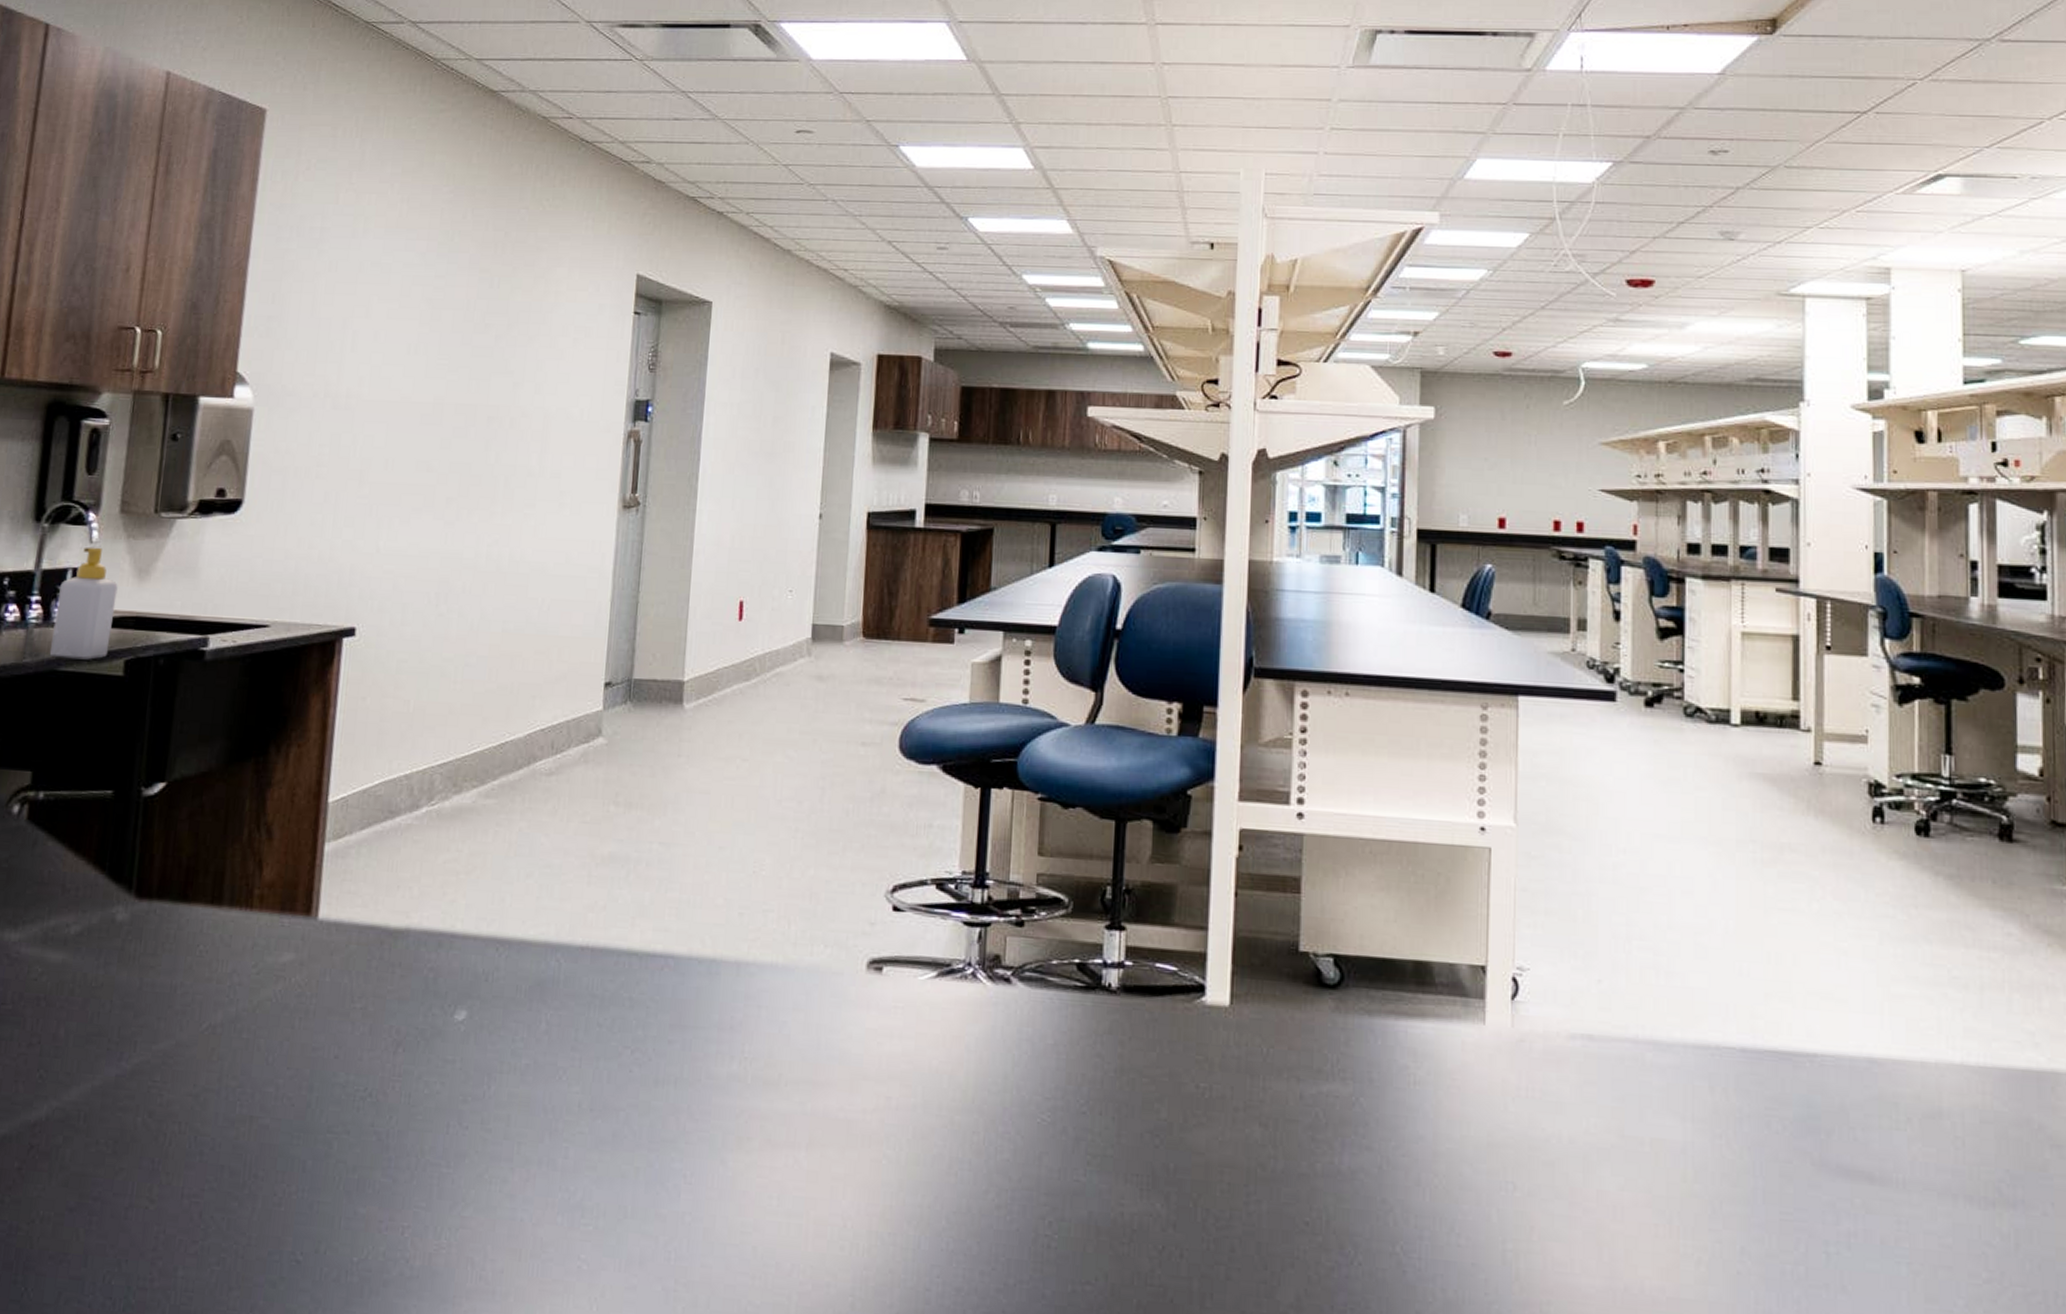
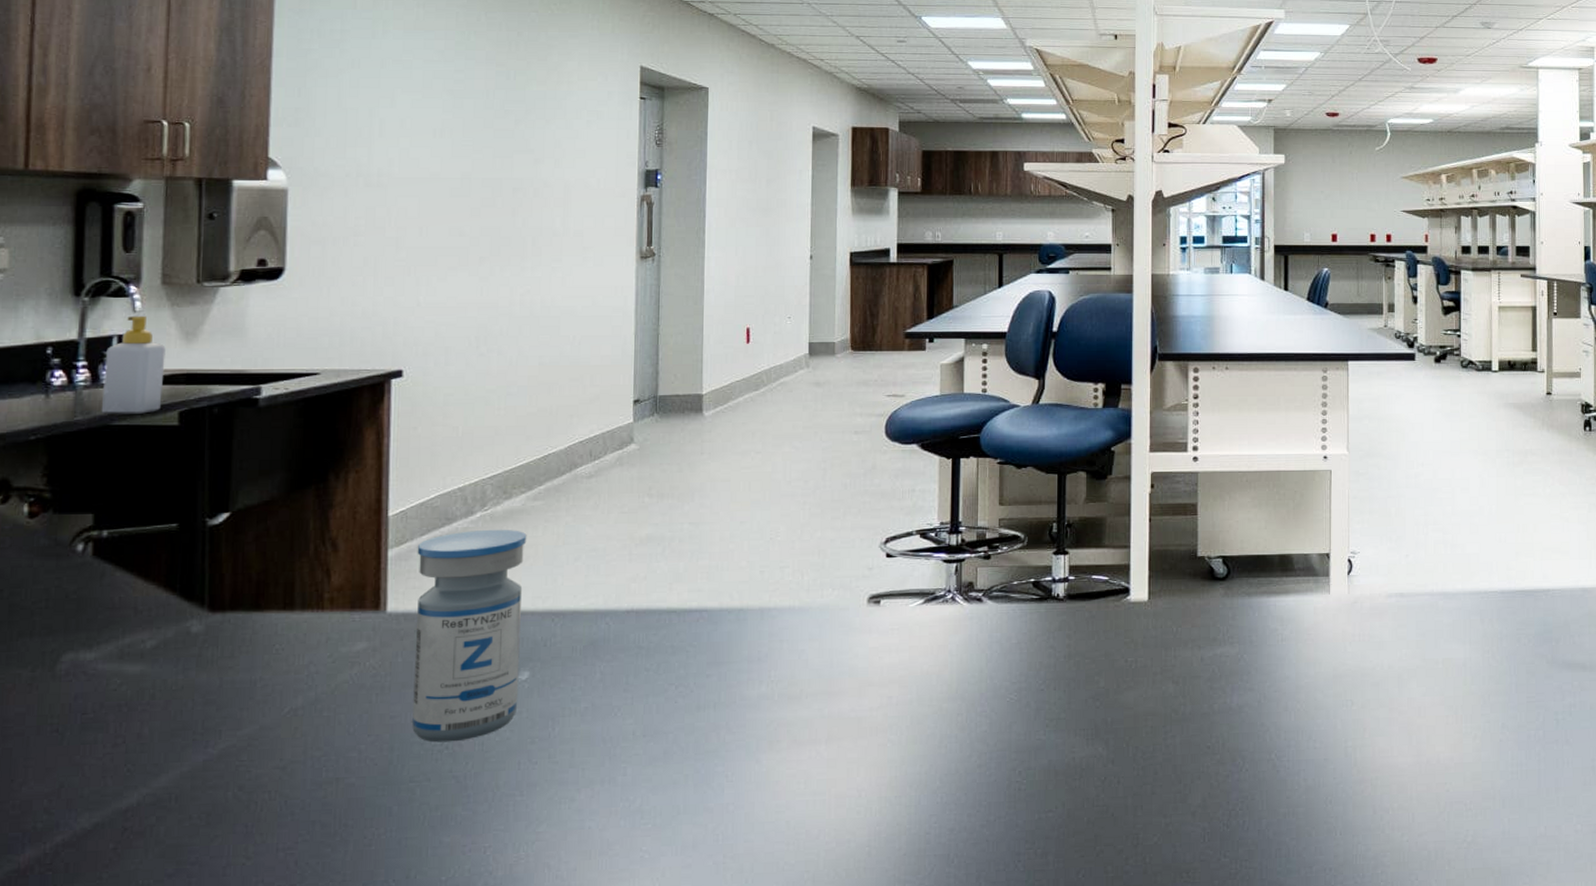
medicine: none [335,828,475,1089] -> present [412,529,527,743]

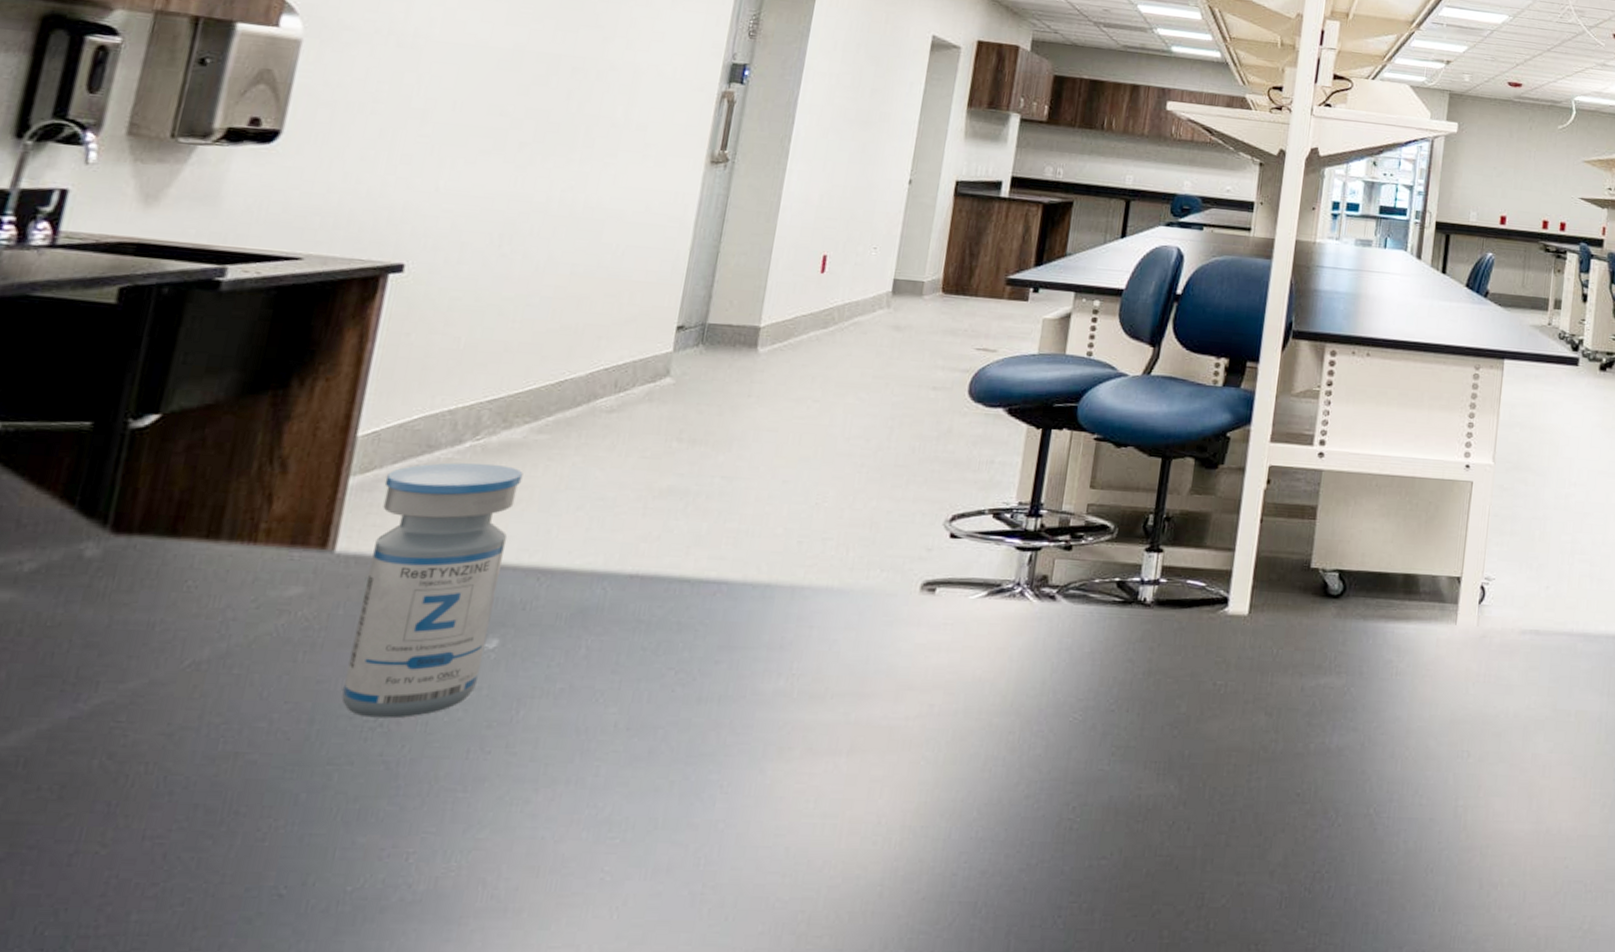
soap bottle: present [101,315,166,415] -> none [21,168,117,287]

